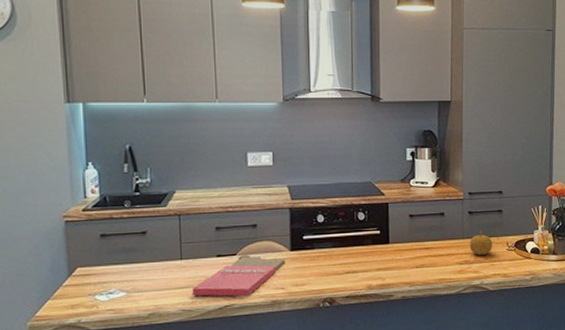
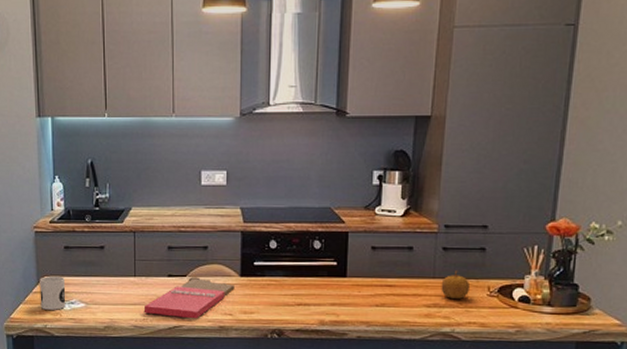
mug: none [71,265,104,303] -> present [39,275,66,310]

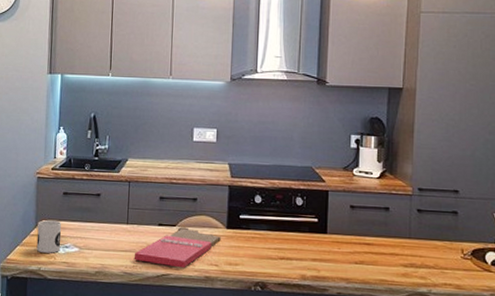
fruit: present [441,271,471,299] -> none [417,232,445,260]

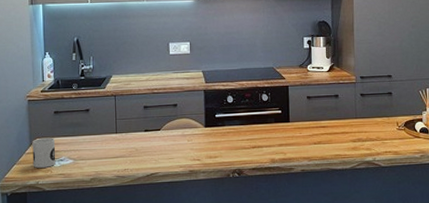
cutting board: present [135,227,221,268] -> none [125,130,201,166]

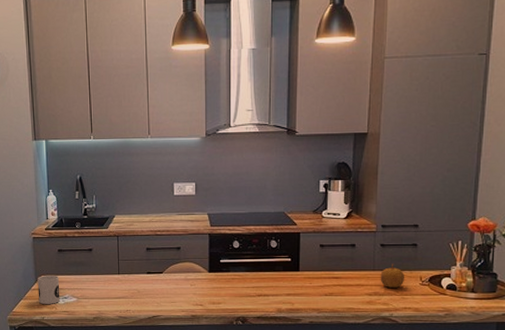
fruit: none [362,111,384,134] -> present [380,264,405,288]

